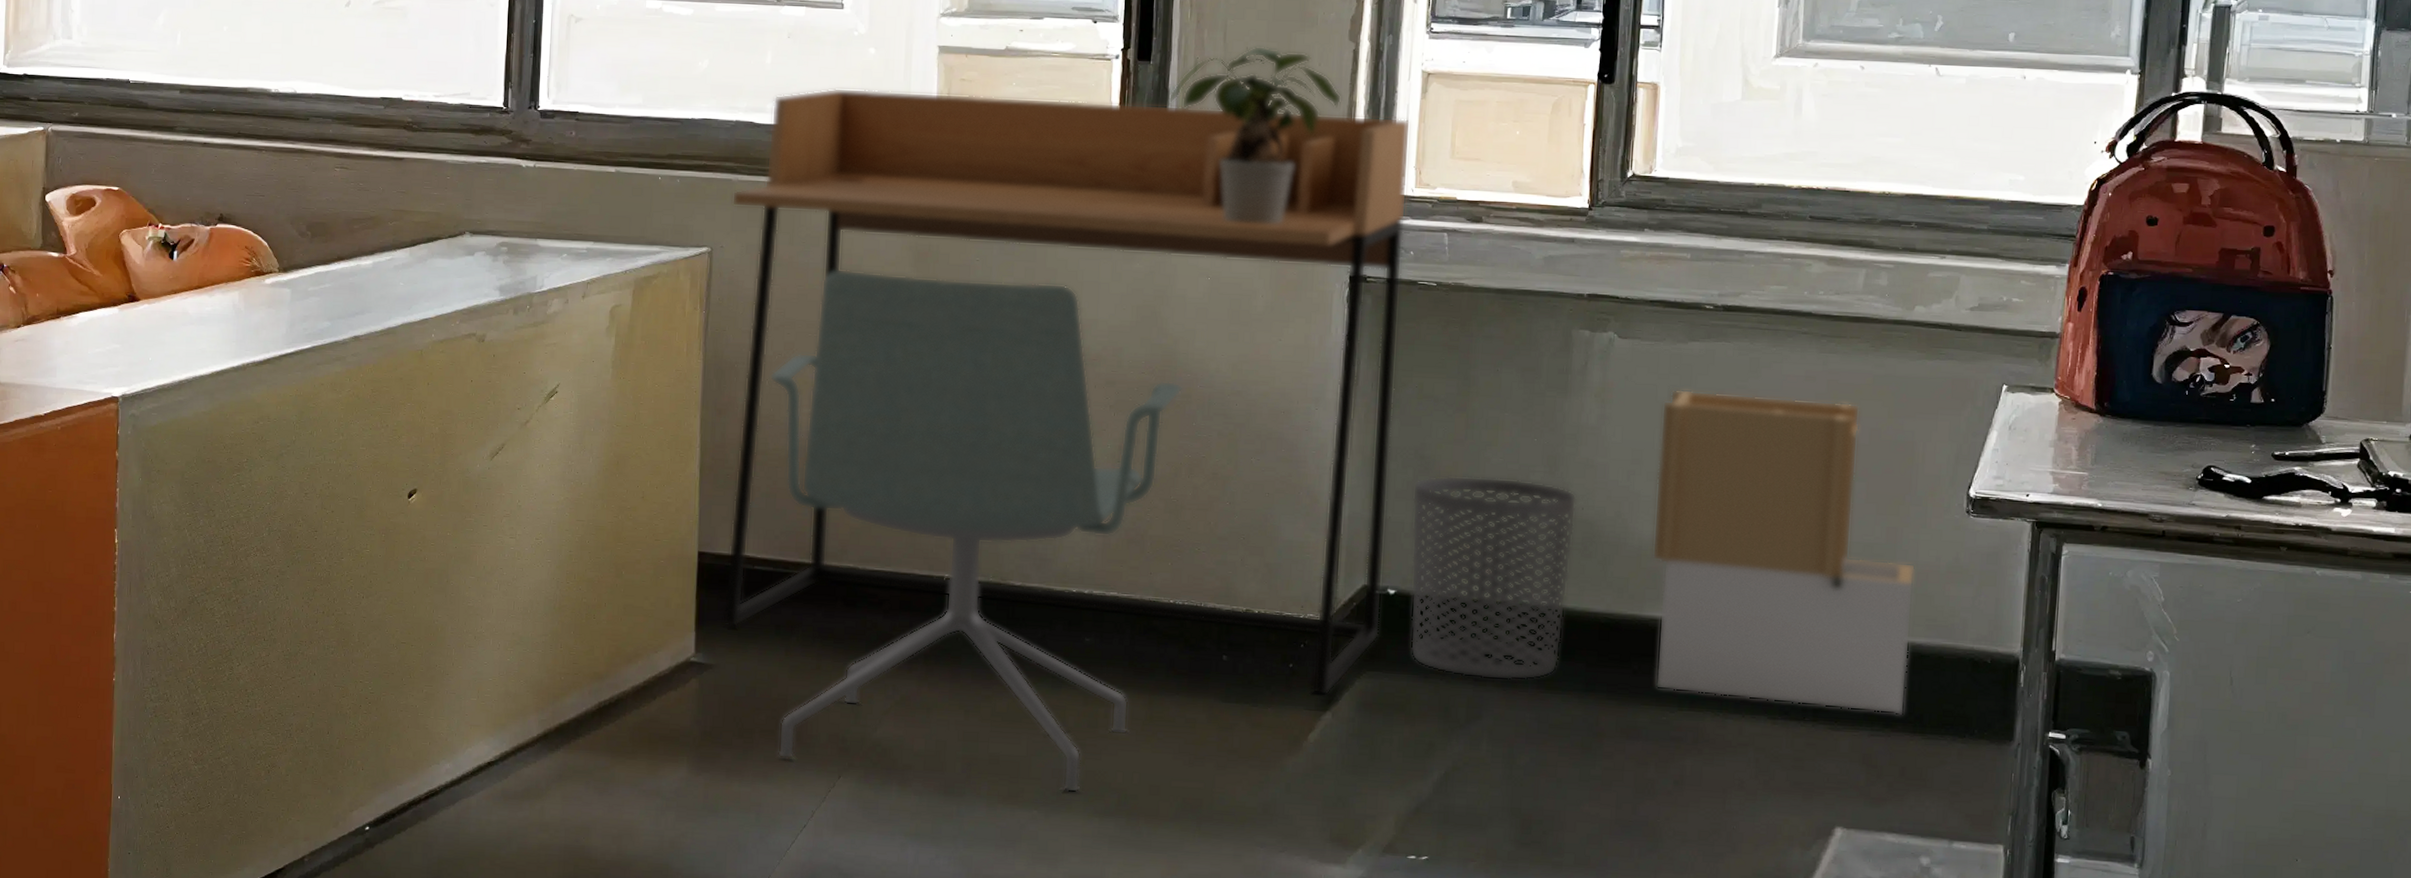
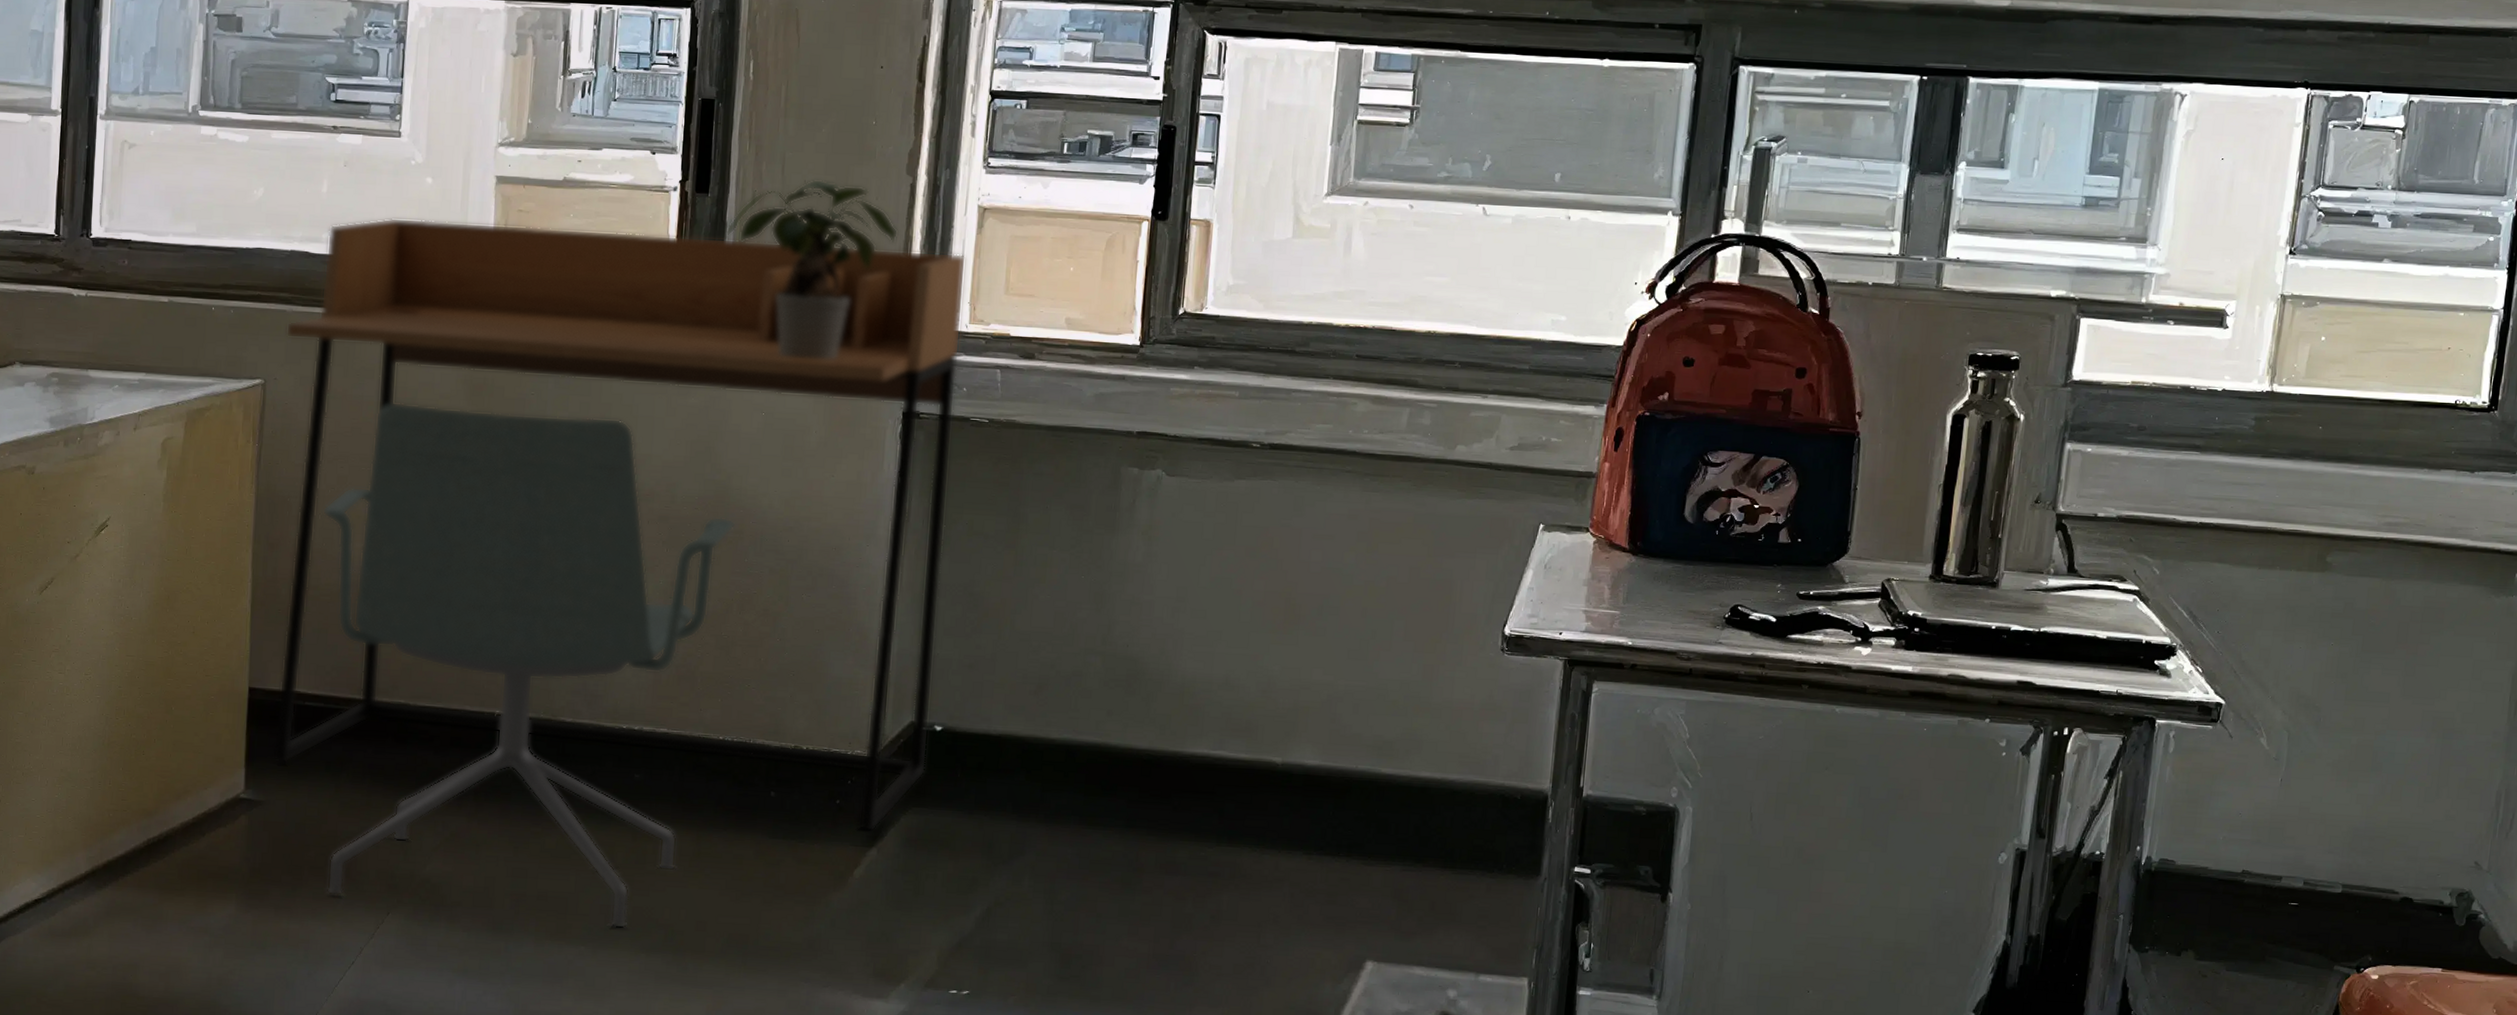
waste bin: present [1410,475,1577,681] -> none [955,612,1122,817]
kitchen cabinet: present [1652,389,1915,716] -> none [1194,527,1450,851]

